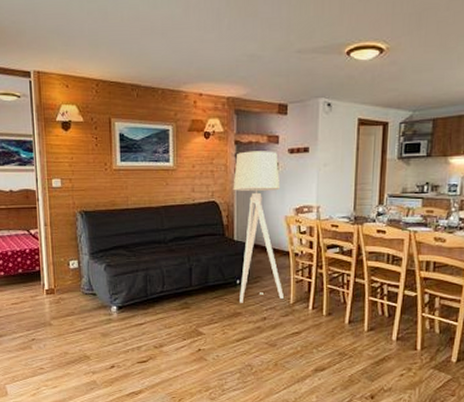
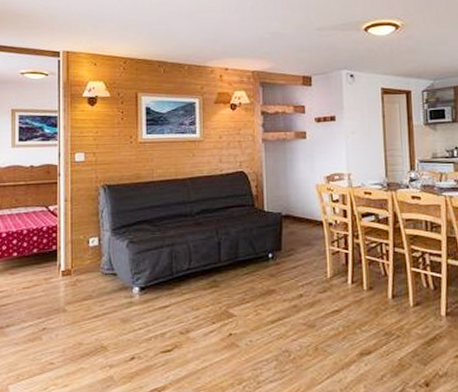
floor lamp: present [233,151,284,303] -> none [261,120,320,279]

